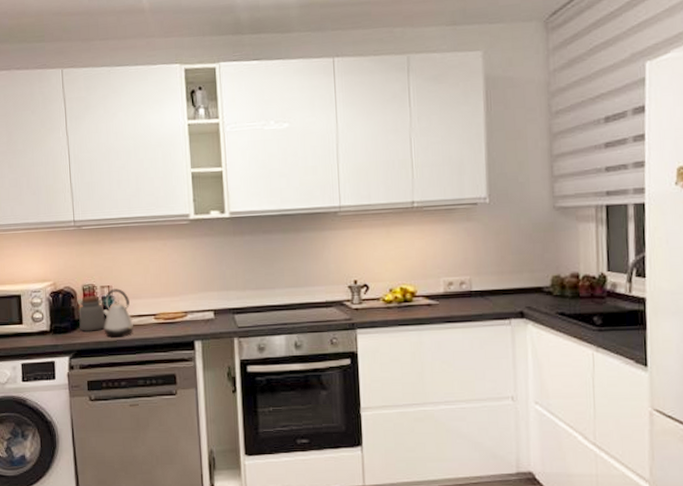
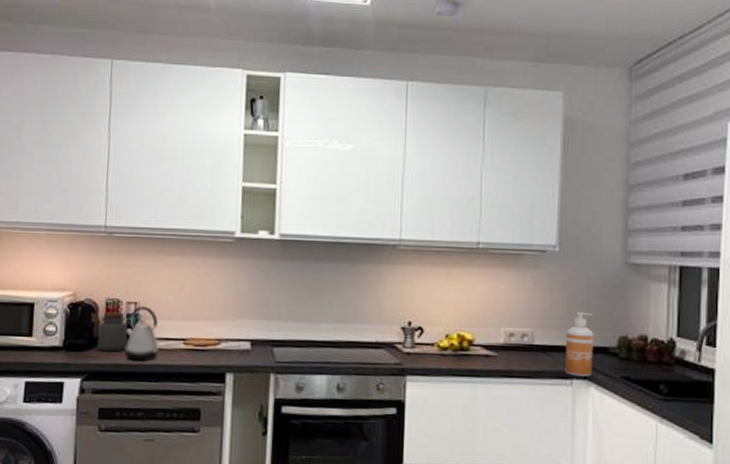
soap dispenser: none [502,256,529,316] -> present [564,311,594,377]

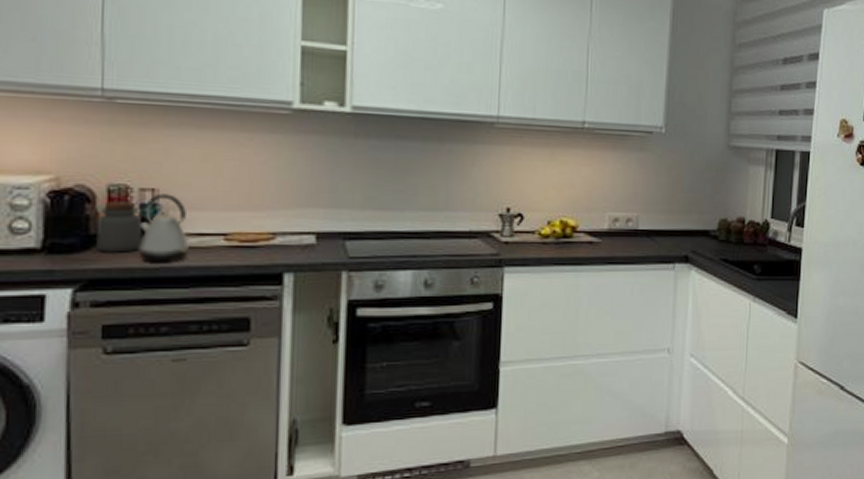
soap dispenser: present [564,311,594,377] -> none [667,195,696,260]

